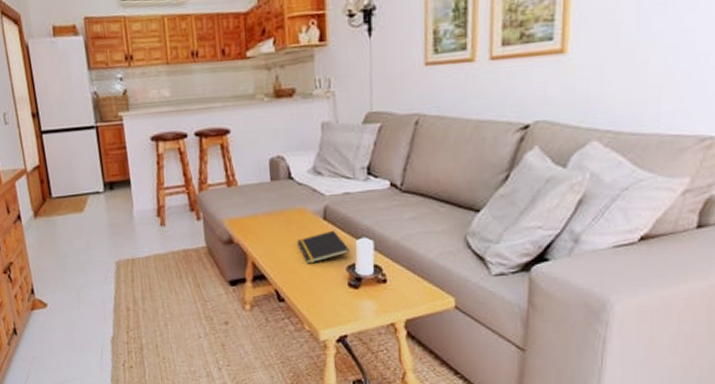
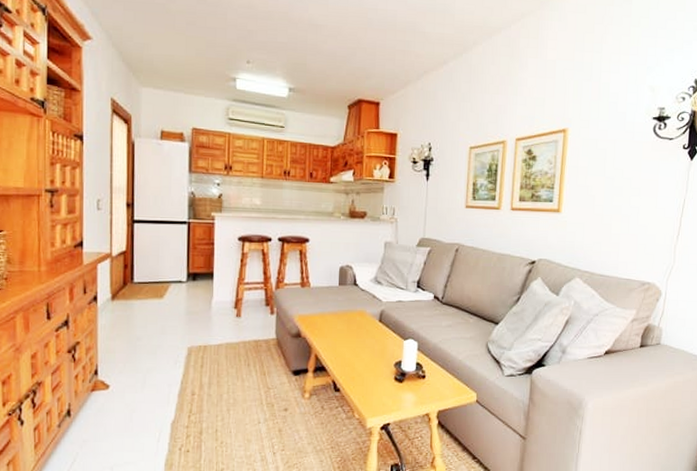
notepad: present [297,230,351,264] -> none [356,331,399,359]

